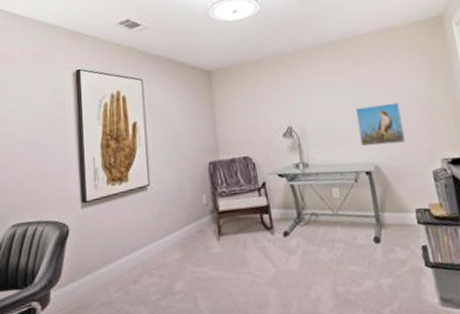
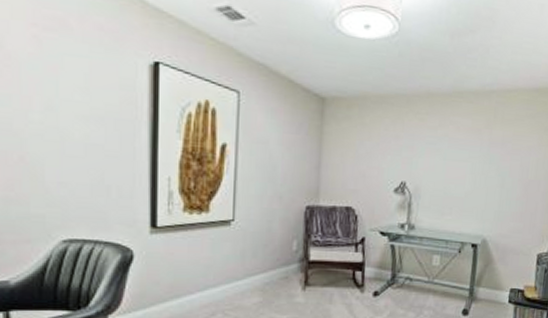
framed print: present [355,102,406,147] -> none [474,174,525,220]

